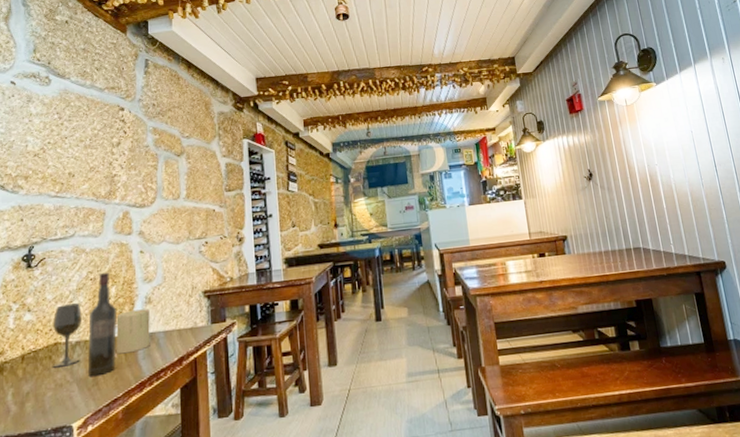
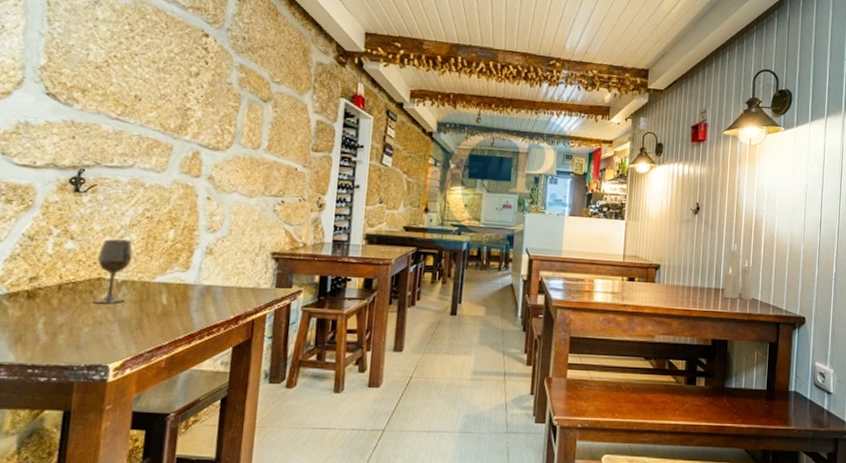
wine bottle: present [87,272,117,376] -> none [131,212,172,320]
candle: present [116,308,150,354] -> none [167,258,210,303]
candle: none [632,202,667,258] -> present [722,244,753,301]

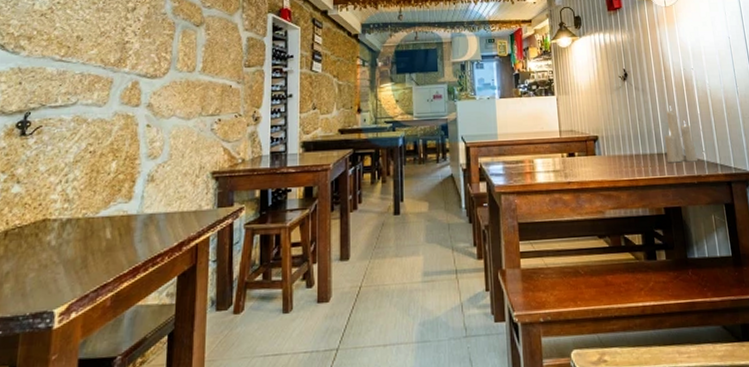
wine glass: present [92,239,133,304] -> none [37,177,77,247]

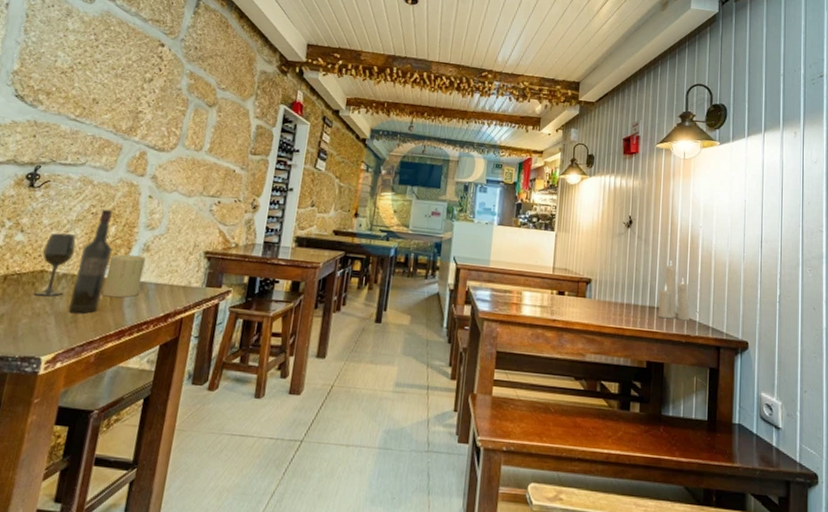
wine glass: none [37,177,77,247] -> present [33,233,76,297]
wine bottle: none [76,145,115,258] -> present [68,208,114,314]
candle: none [111,187,151,236] -> present [103,254,146,298]

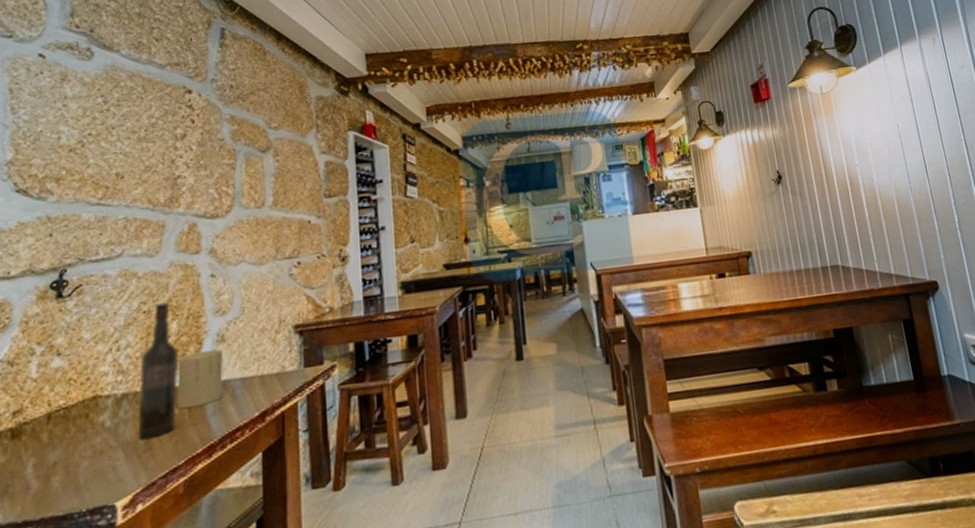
wine glass: present [33,233,76,297] -> none [89,343,131,429]
candle: present [657,260,690,321] -> none [828,210,870,278]

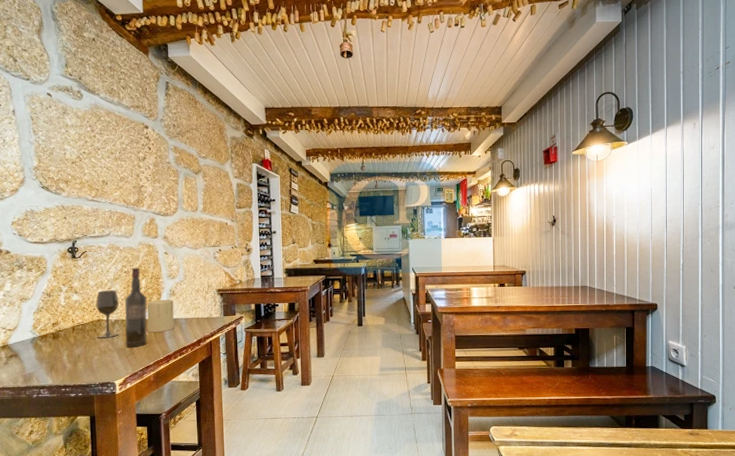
wine glass: none [89,343,131,429] -> present [96,290,119,338]

